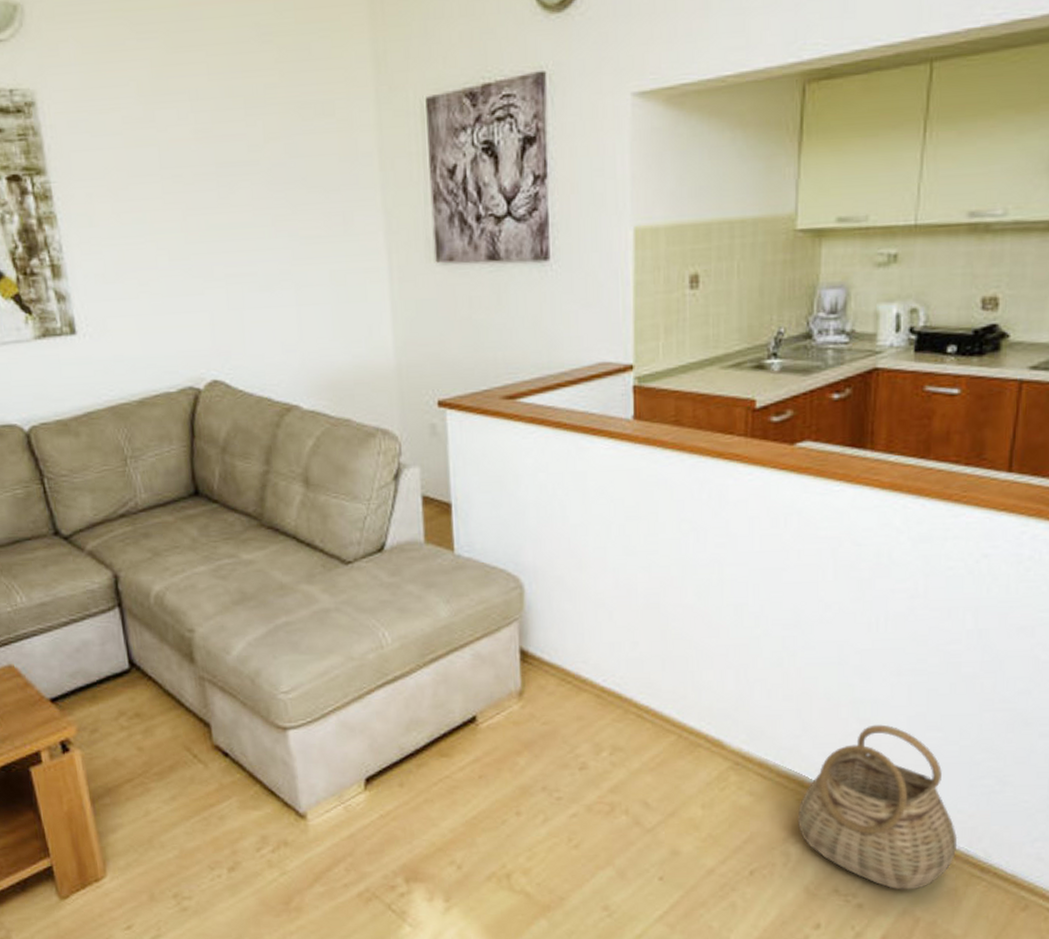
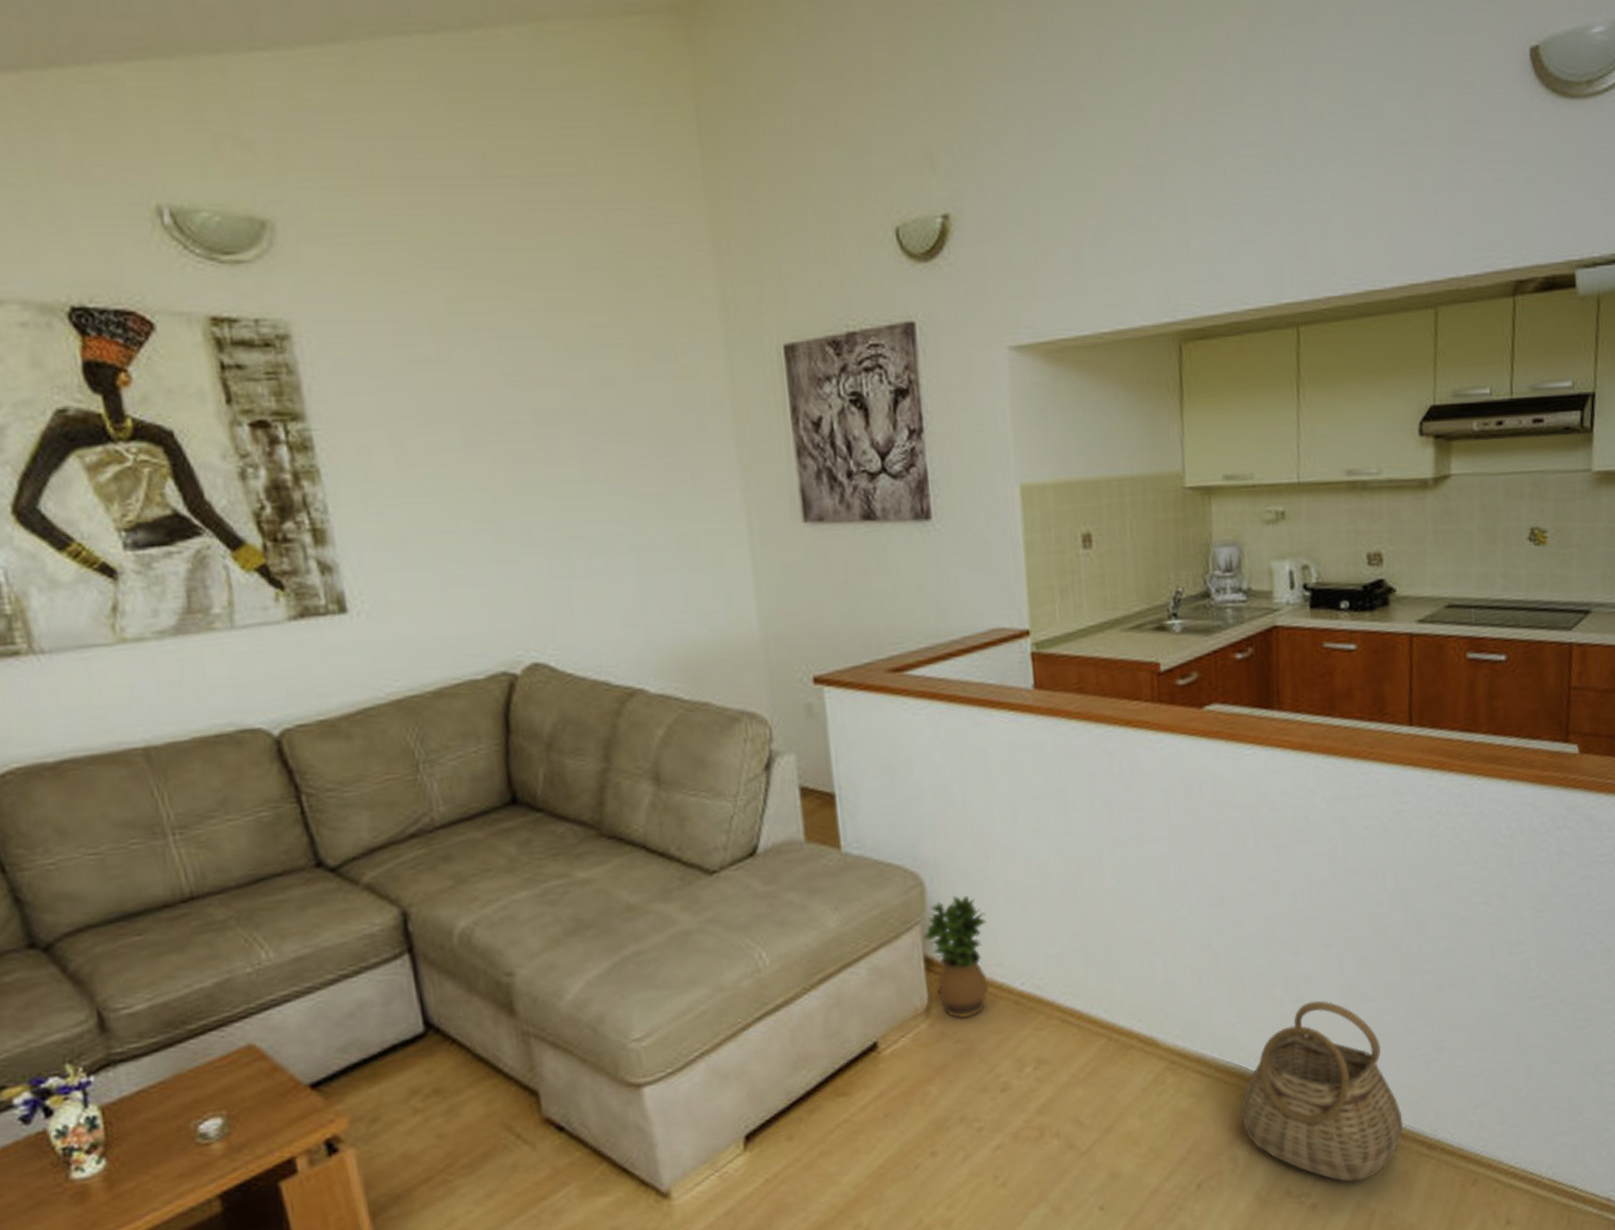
potted plant: none [521,600,576,704] -> present [924,896,990,1018]

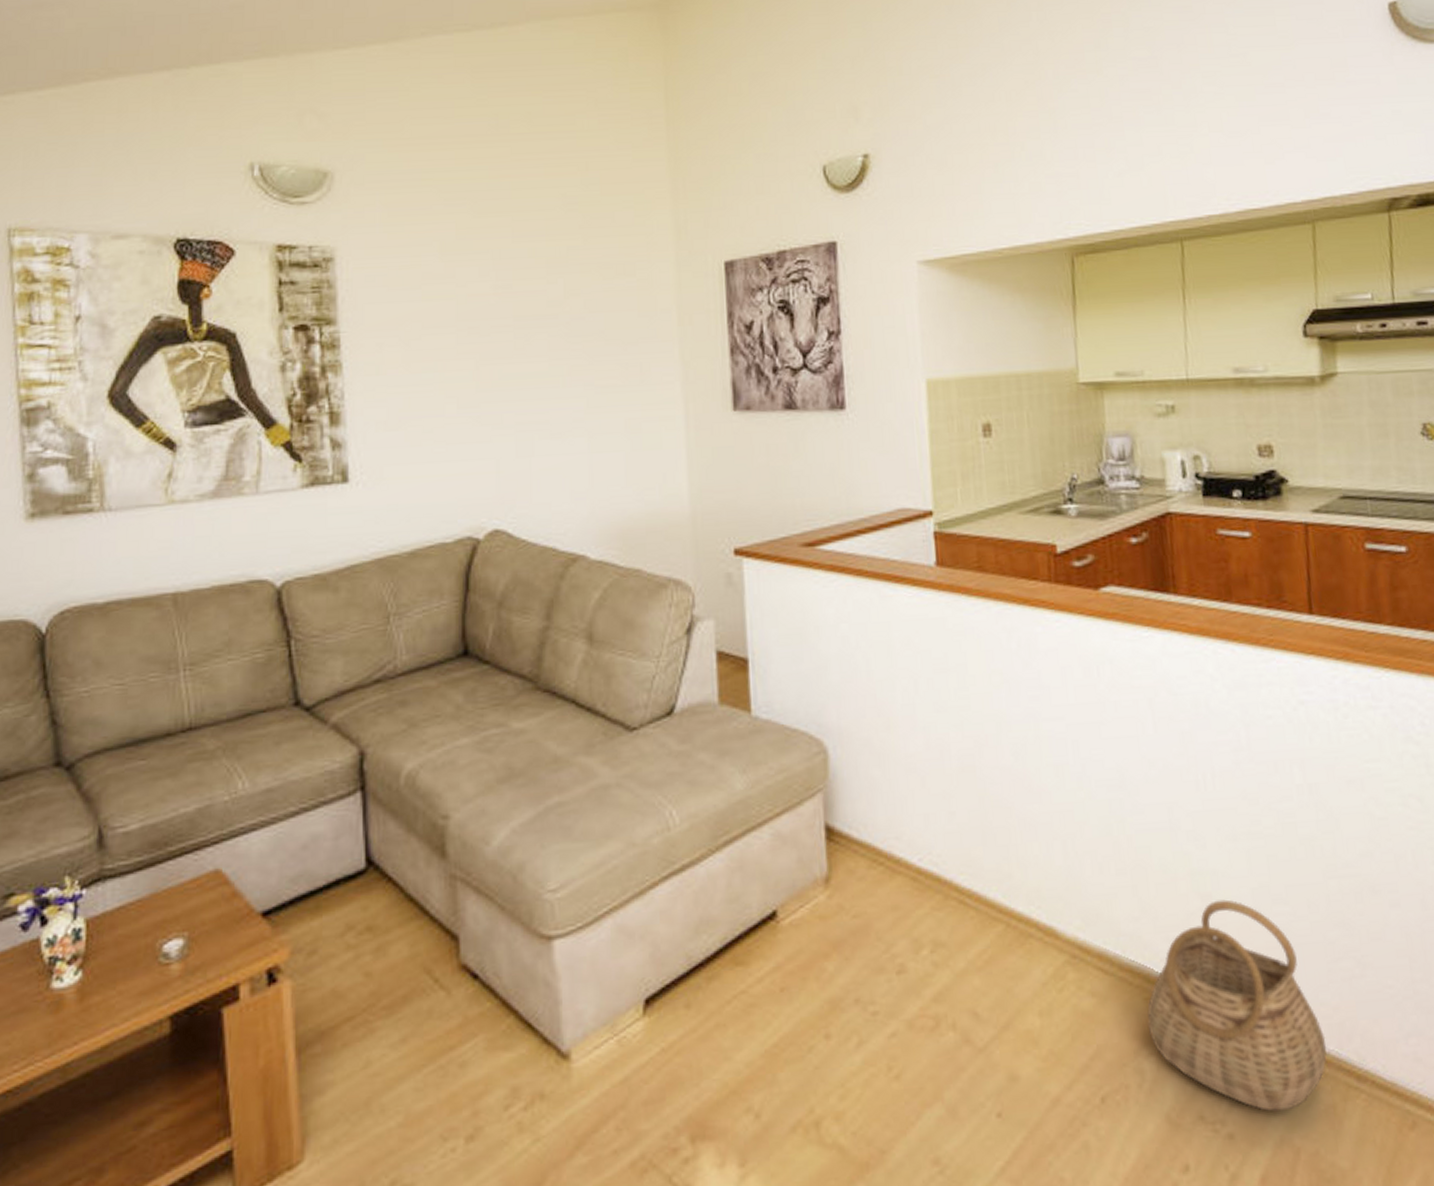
potted plant: present [924,896,990,1018] -> none [826,765,888,892]

